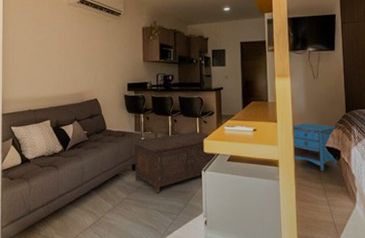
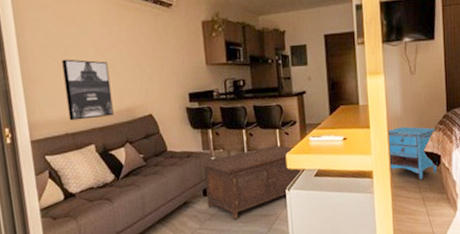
wall art: none [33,52,67,100] -> present [62,59,114,121]

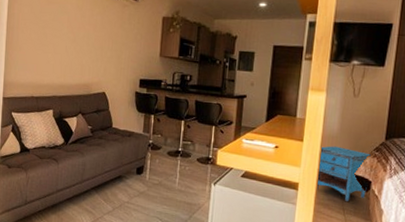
wall art: present [62,59,114,121] -> none [36,33,77,88]
cabinet: present [200,145,301,219] -> none [138,140,229,201]

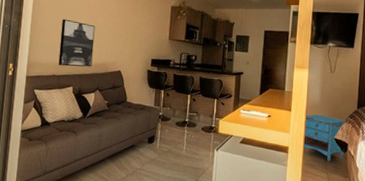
wall art: none [36,33,77,88] -> present [58,19,96,67]

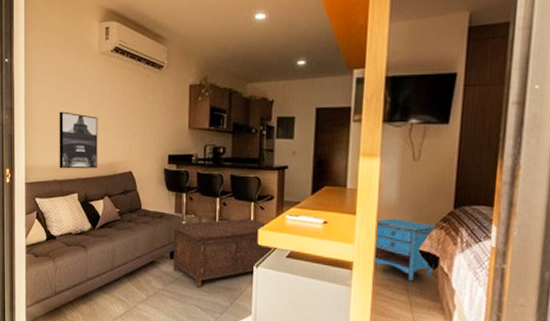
cabinet: none [150,111,229,167] -> present [170,218,272,287]

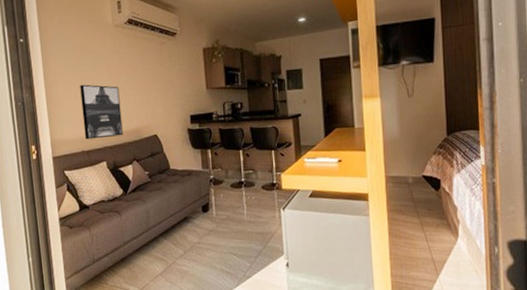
cabinet: present [170,218,272,287] -> none [199,165,295,235]
nightstand: present [375,218,437,282] -> none [385,150,437,205]

